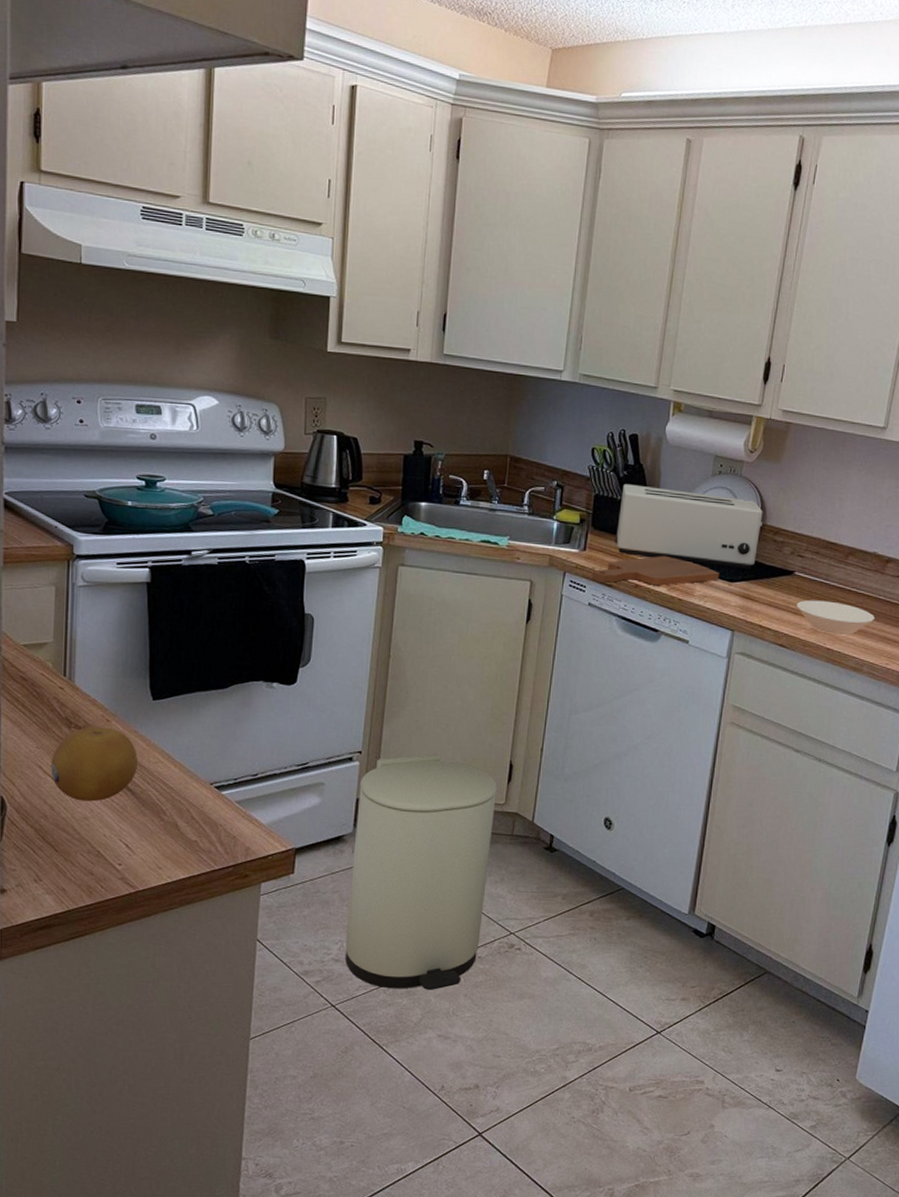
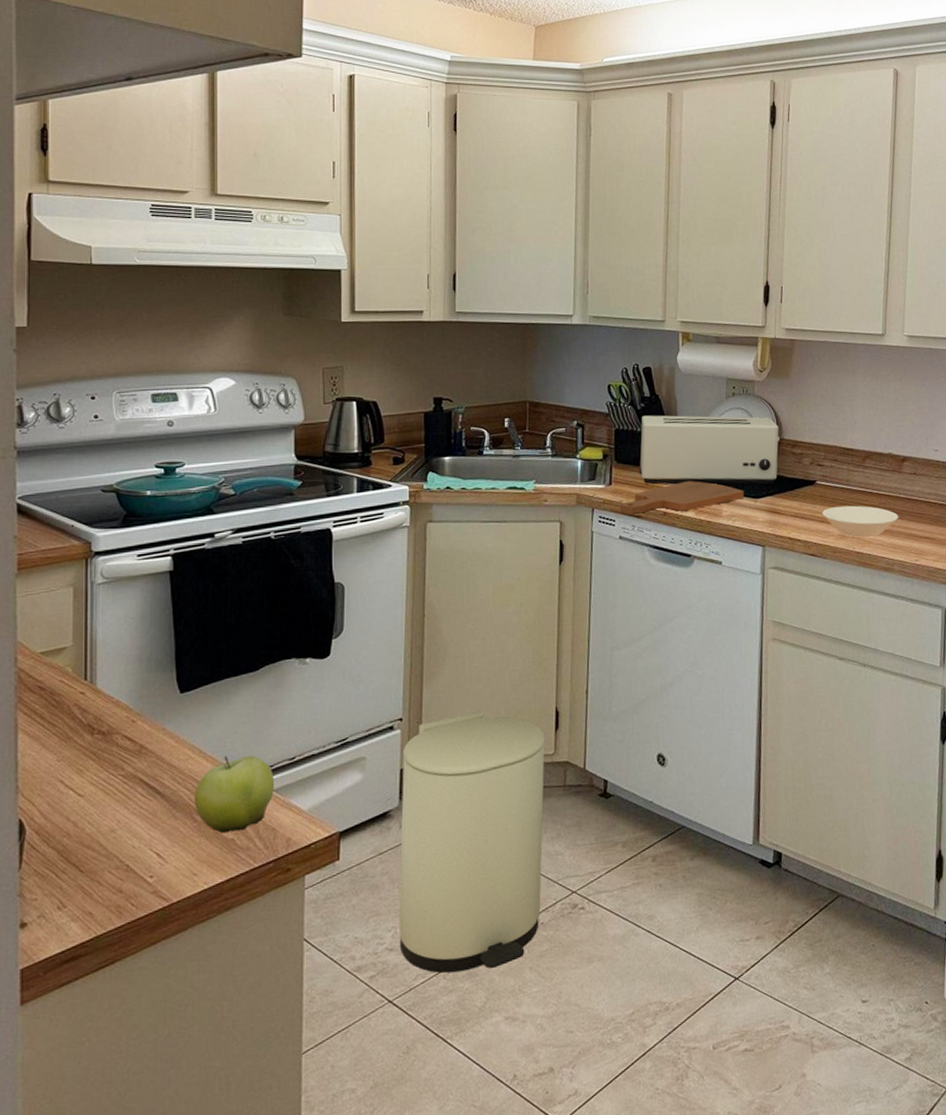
fruit: present [50,726,138,802] -> none [73,728,166,813]
fruit: none [162,764,238,835] -> present [195,756,275,833]

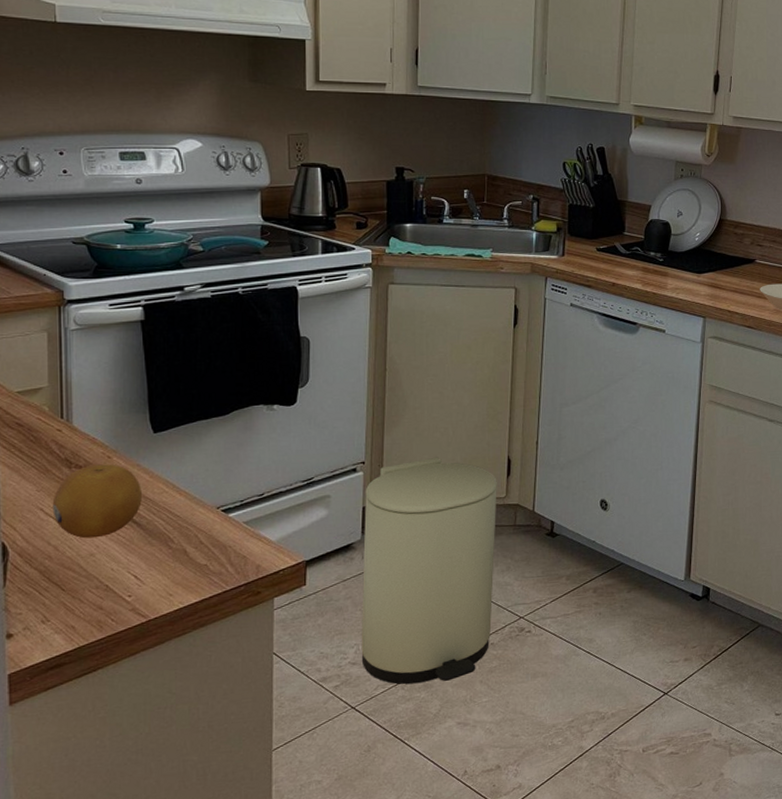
fruit: none [73,728,166,813] -> present [52,464,142,539]
fruit: present [195,756,275,833] -> none [169,490,245,559]
cutting board: present [619,480,744,514] -> none [571,254,688,284]
toaster: present [639,415,780,485] -> none [590,192,723,261]

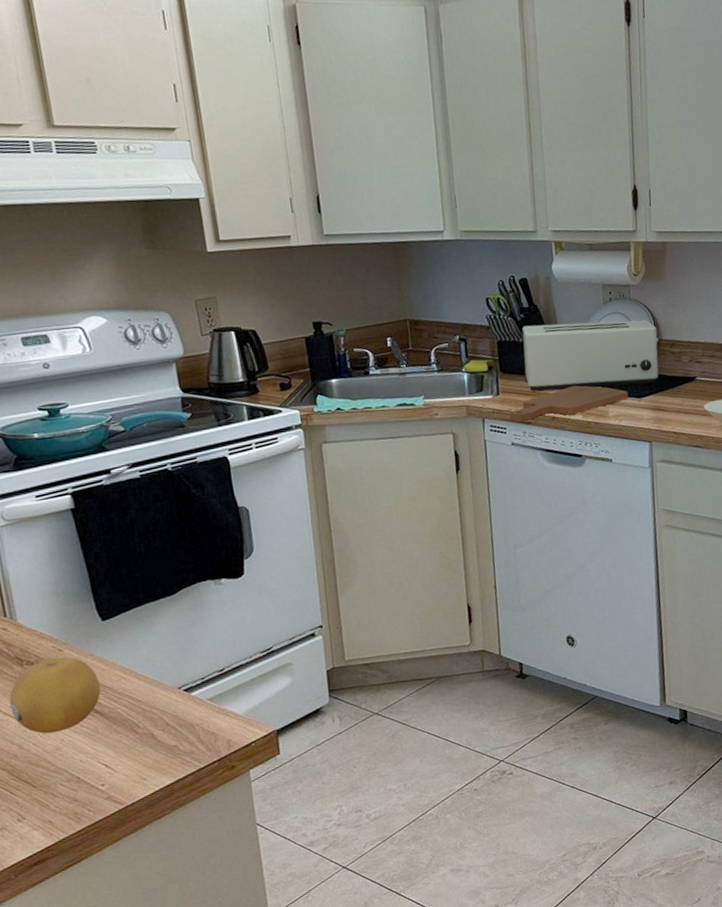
pedal bin: present [361,457,498,684] -> none [326,612,473,840]
cutting board: none [571,254,688,284] -> present [509,385,629,422]
toaster: none [590,192,723,261] -> present [522,319,659,392]

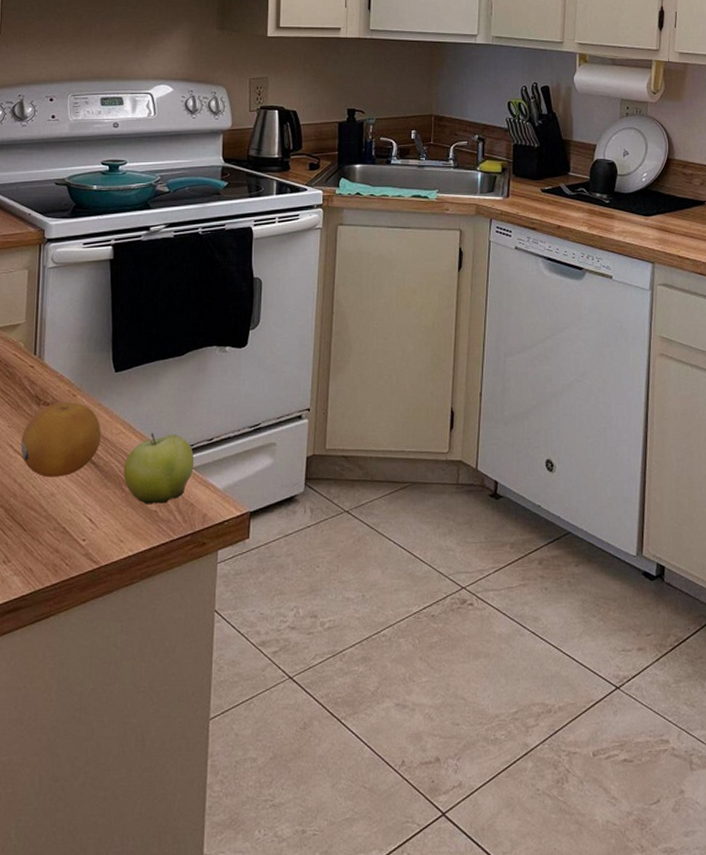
fruit: none [131,671,209,741] -> present [124,433,195,504]
cutting board: present [509,385,629,422] -> none [516,196,635,226]
toaster: present [522,319,659,392] -> none [535,132,671,203]

